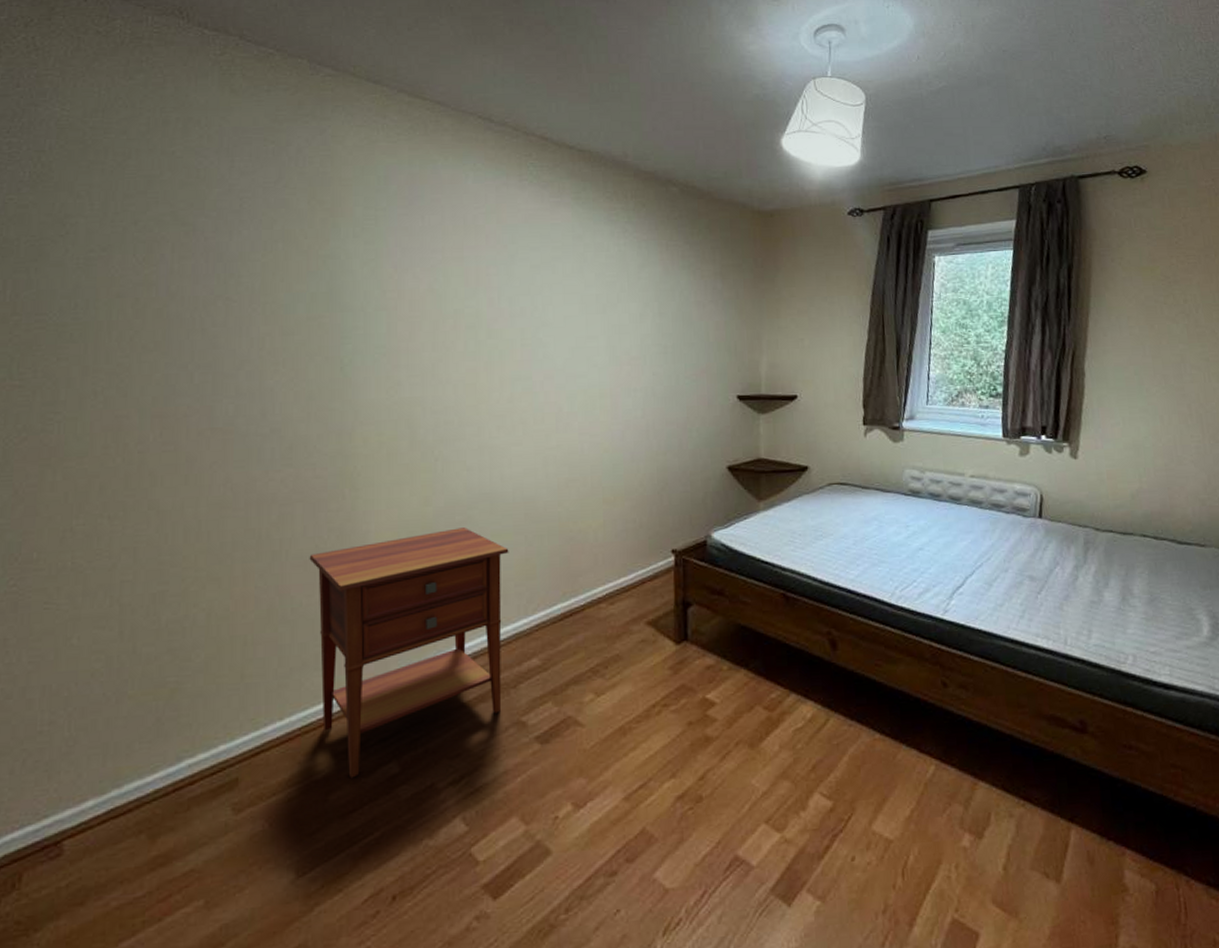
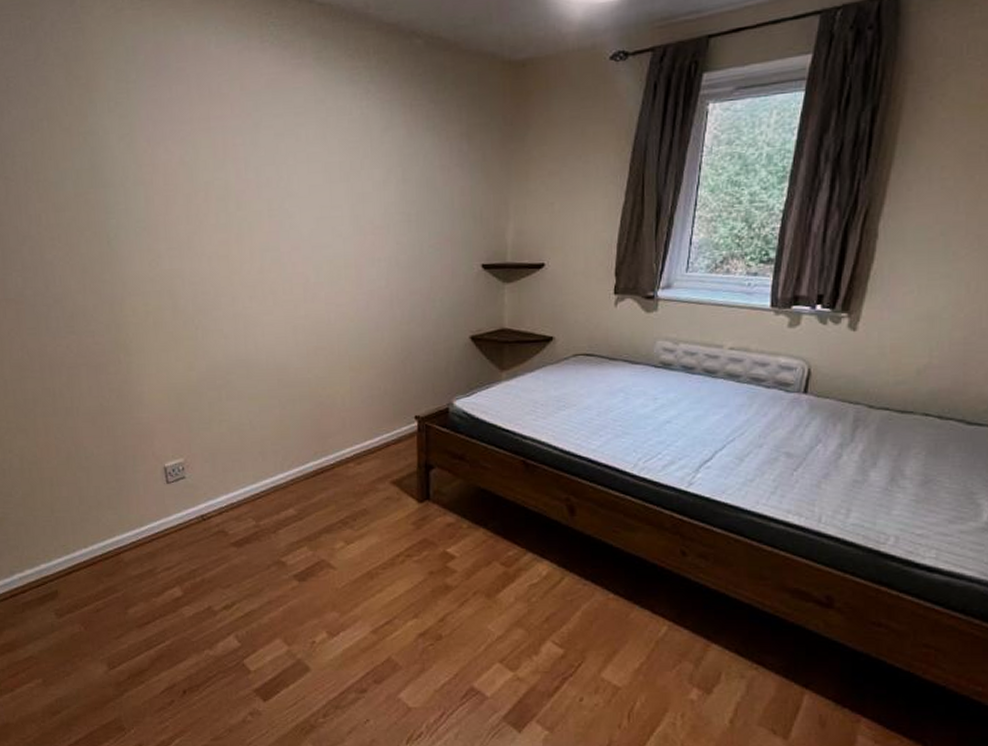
nightstand: present [309,527,509,779] -> none [96,391,265,598]

